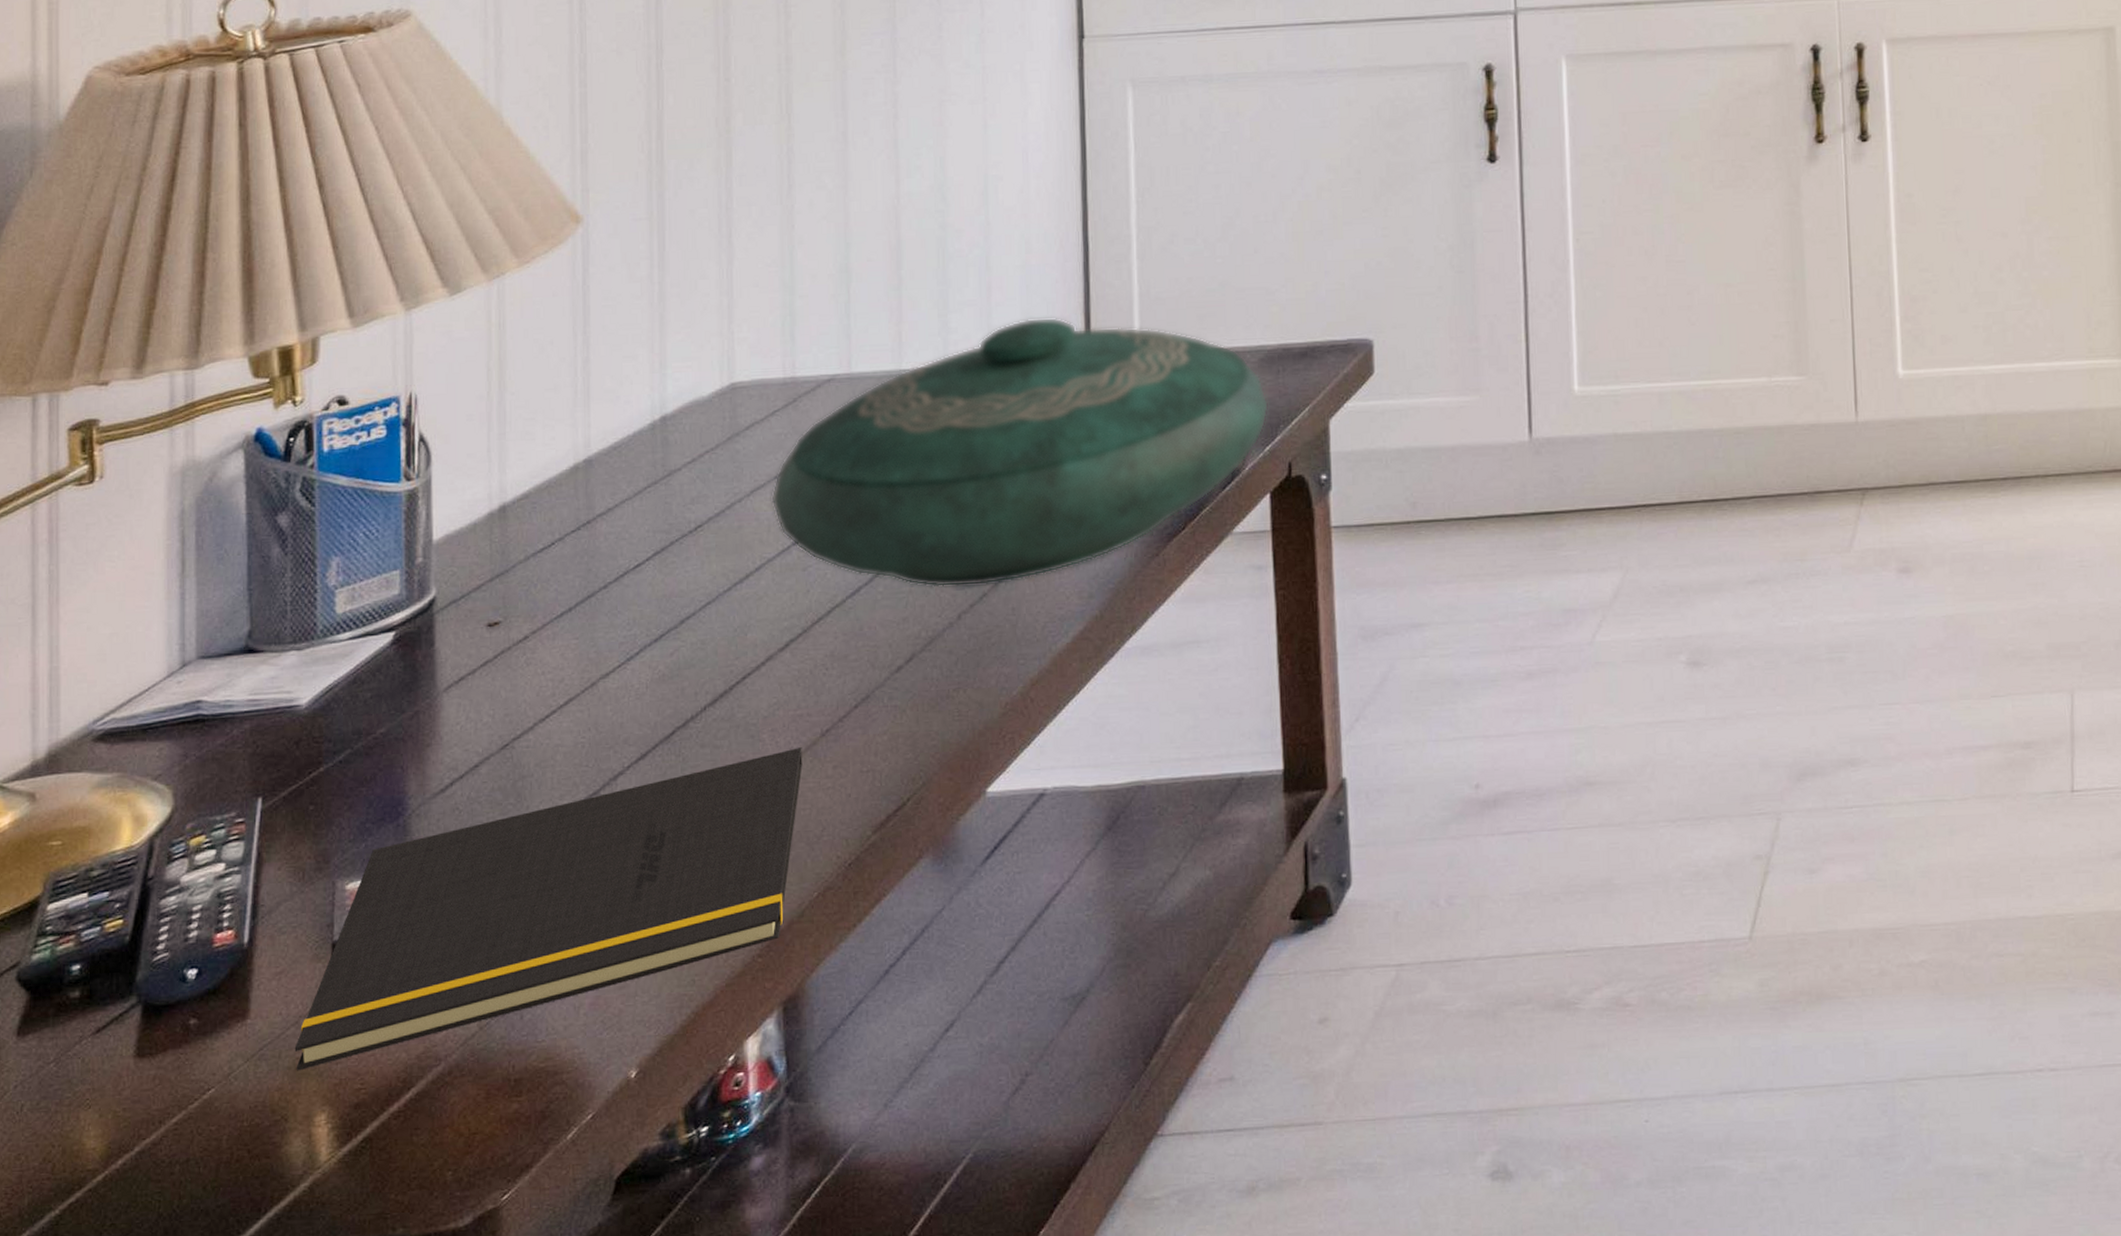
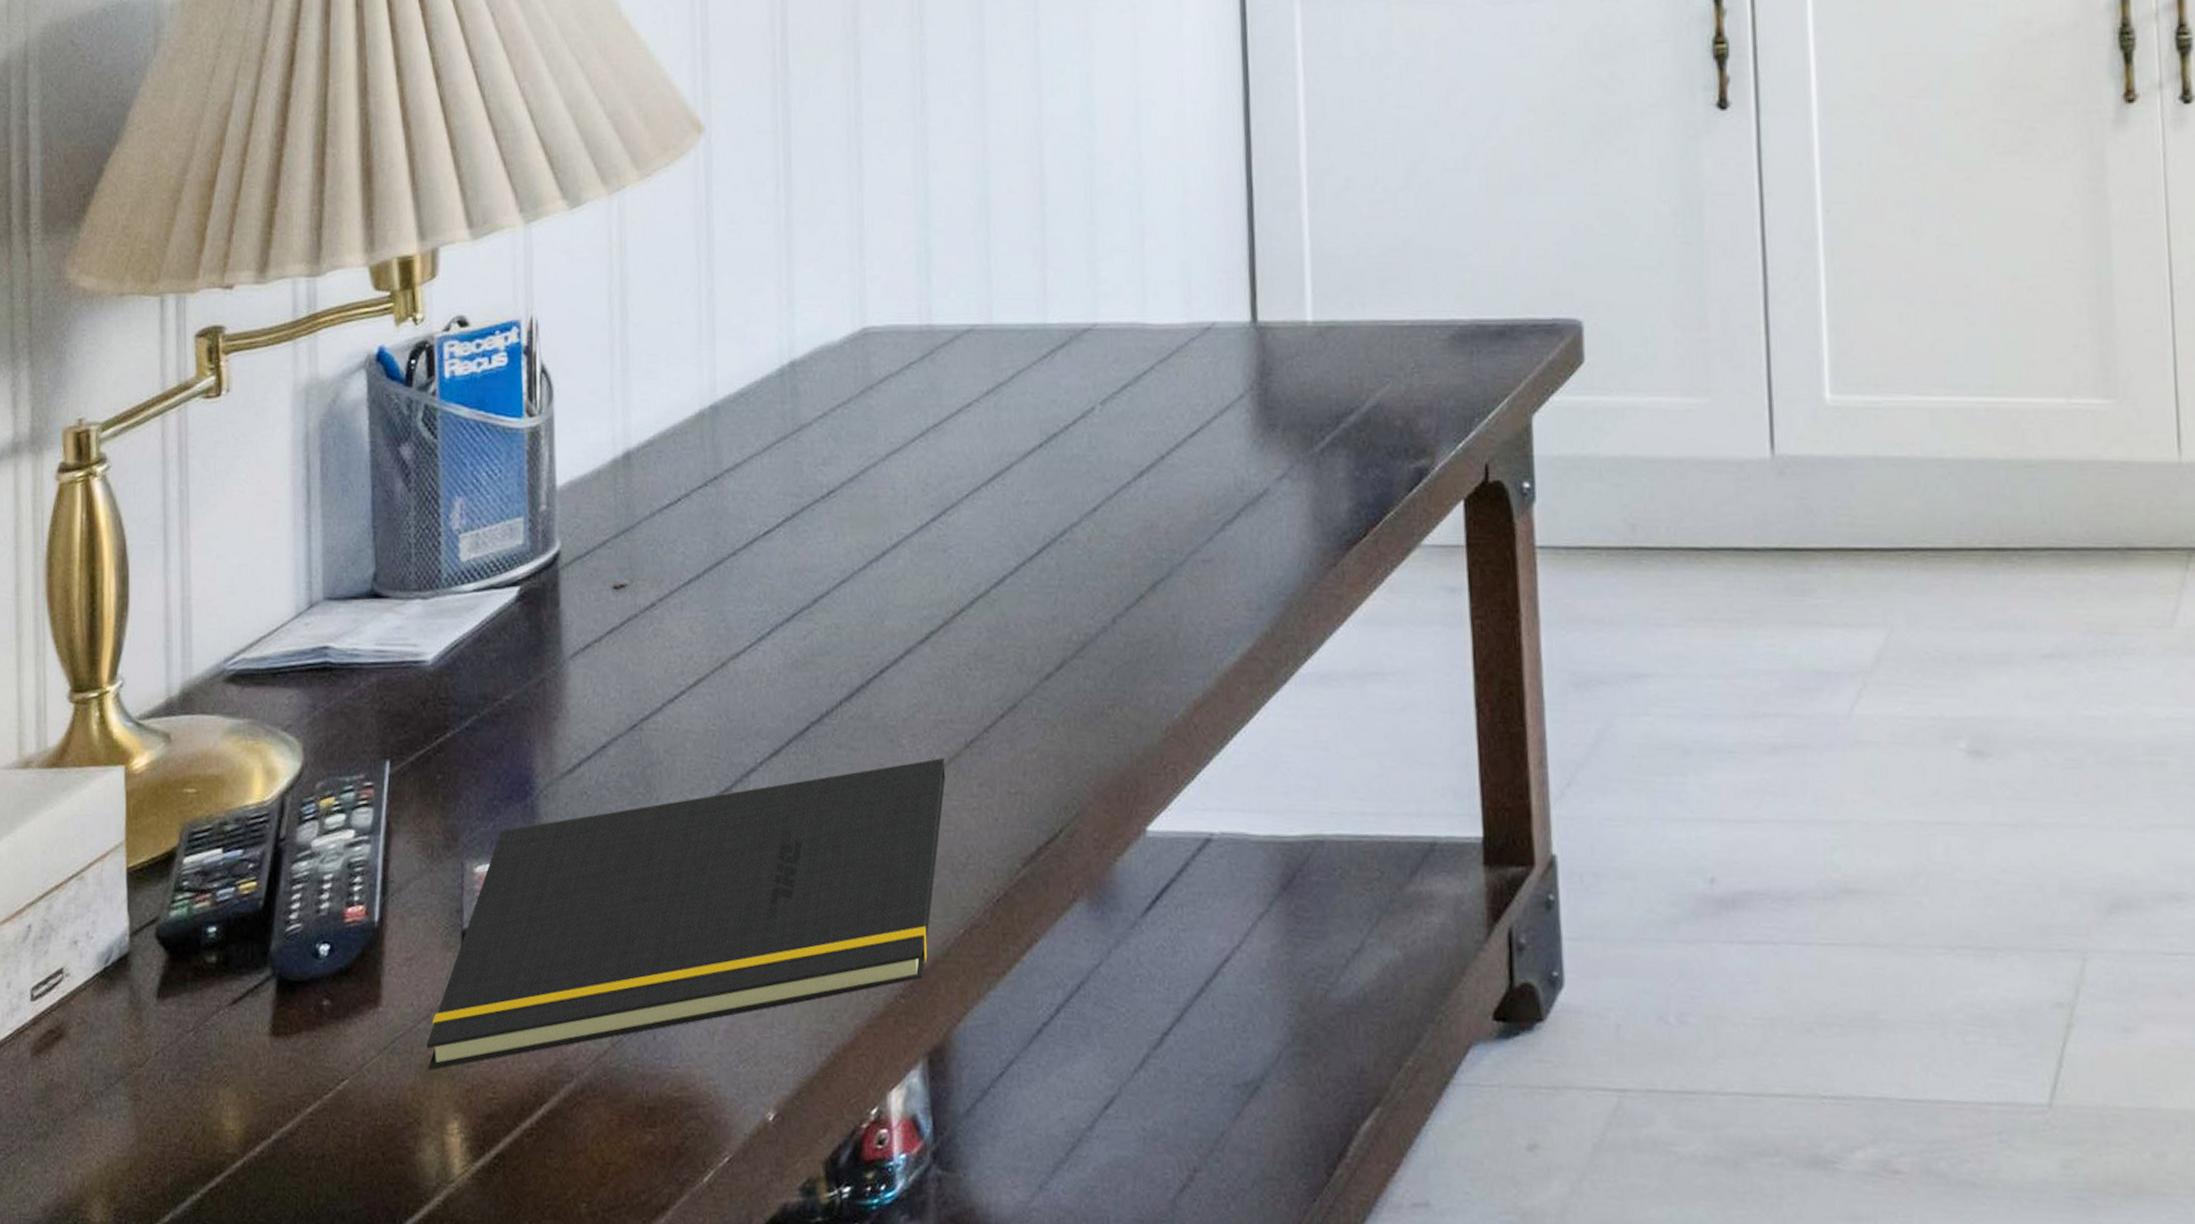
decorative bowl: present [770,317,1269,588] -> none [907,271,1462,586]

